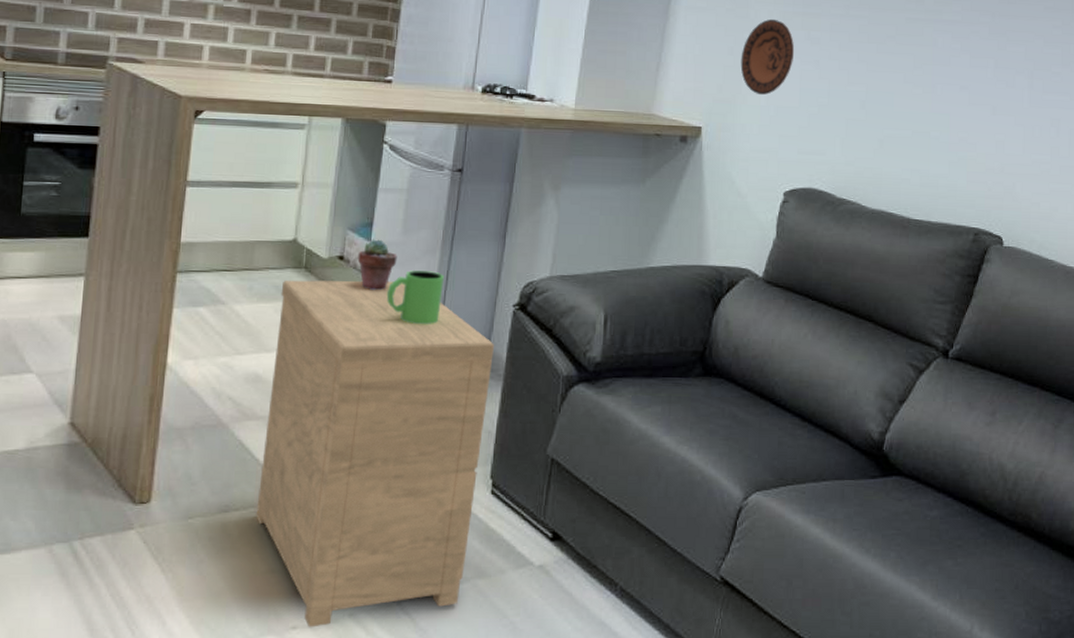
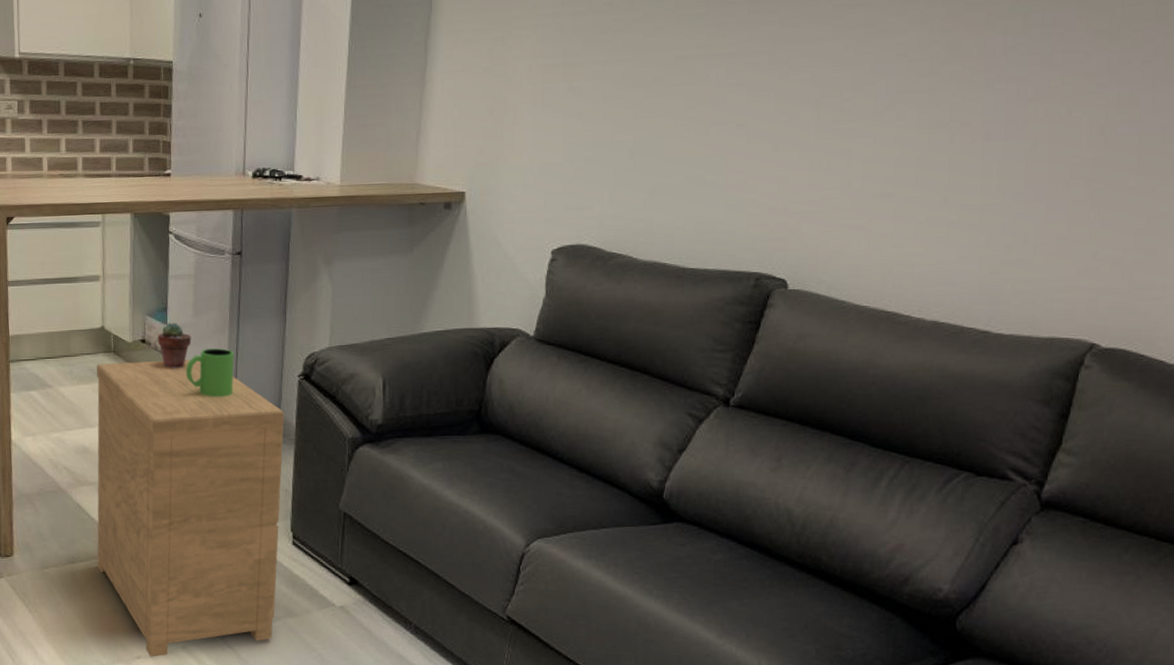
decorative plate: present [740,19,795,96] -> none [501,74,556,154]

